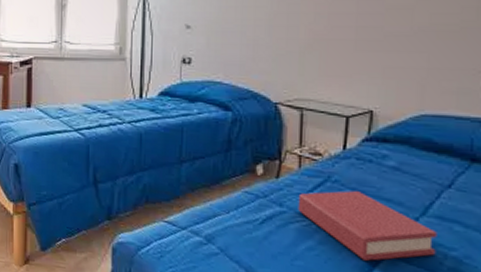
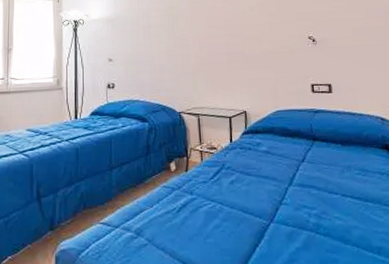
hardback book: present [298,190,437,261] -> none [203,174,304,229]

